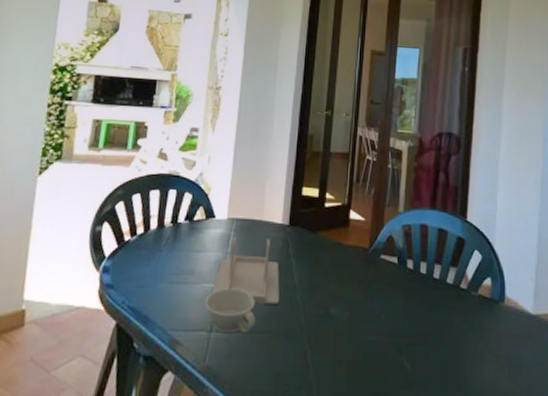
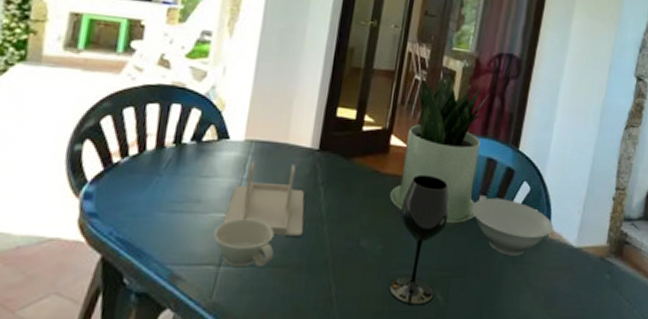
planter: none [353,155,433,294] -> present [390,75,488,227]
wineglass: none [358,245,408,372] -> present [388,174,450,306]
bowl: none [428,266,509,323] -> present [471,197,554,256]

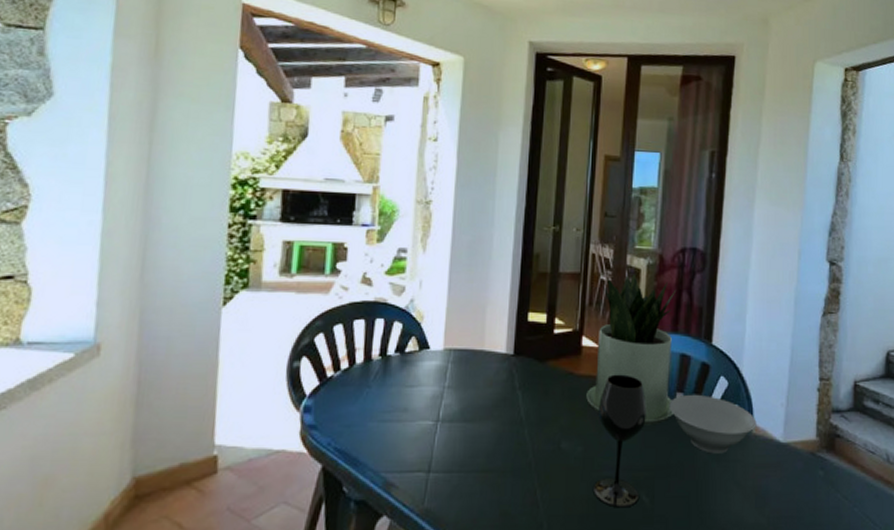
cup: present [213,218,275,266] -> none [421,425,480,472]
napkin holder: present [223,160,305,236] -> none [429,368,506,441]

